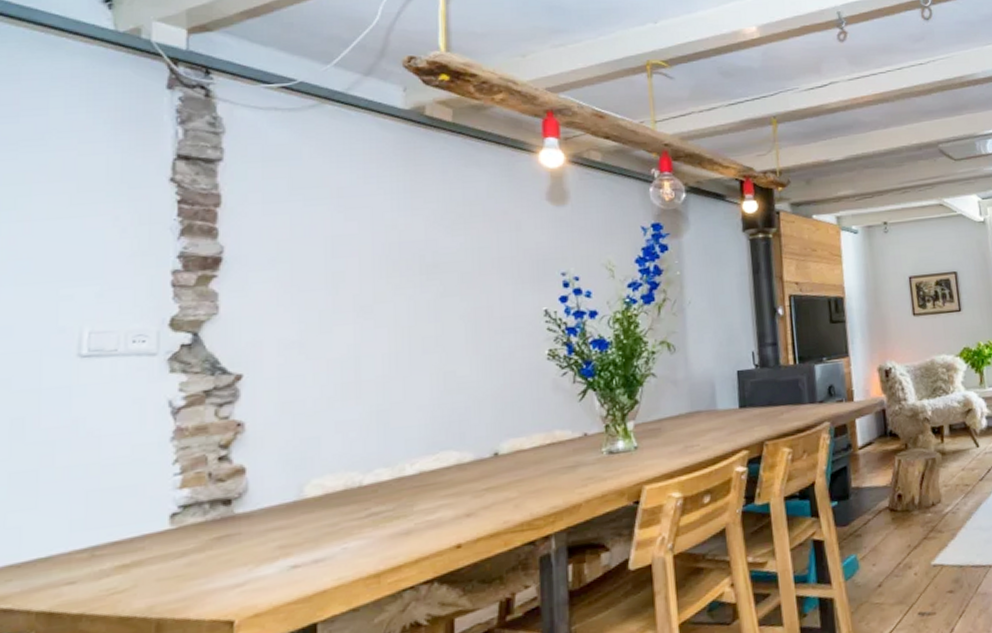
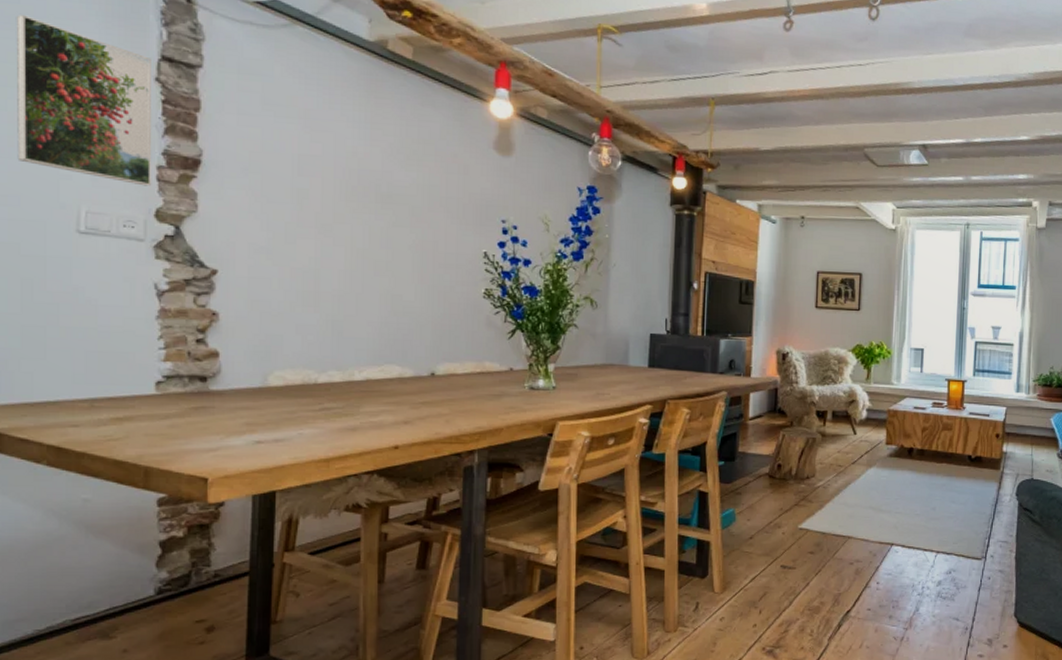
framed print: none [10,134,167,295] -> present [17,15,152,187]

